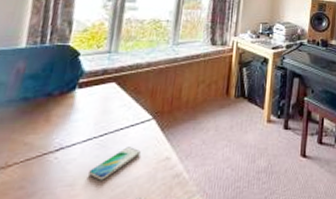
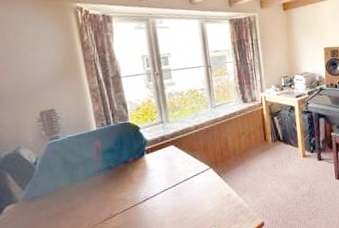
smartphone: present [87,147,141,181] -> none [171,191,207,218]

